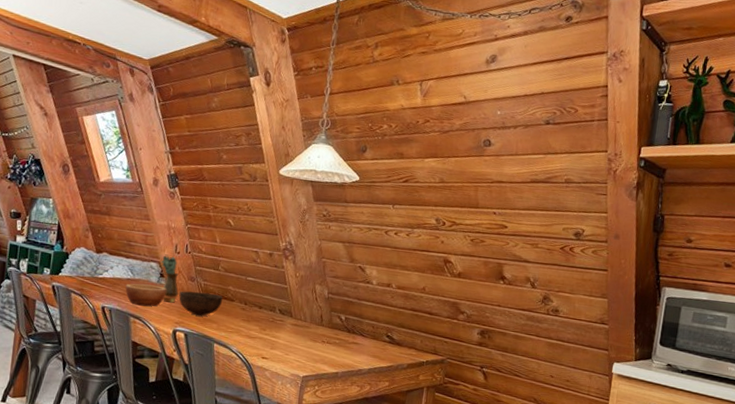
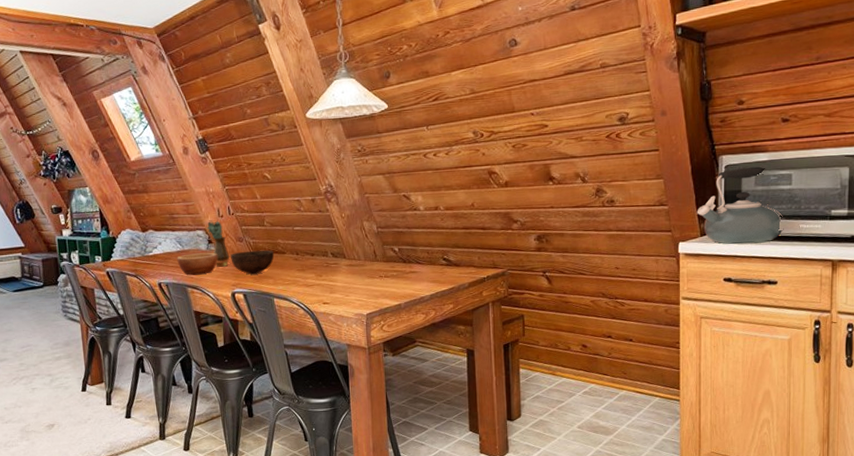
kettle: none [634,302,714,378] -> present [696,167,783,245]

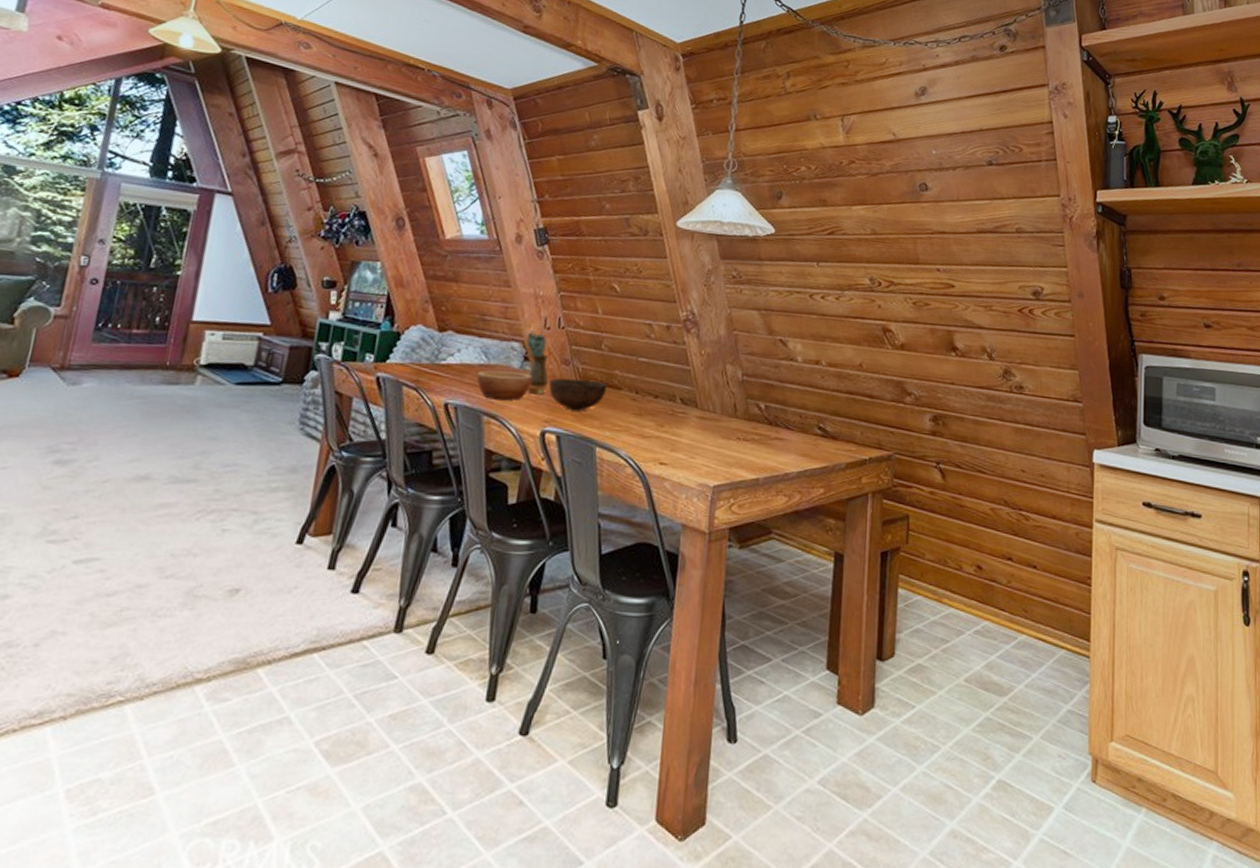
kettle: present [696,167,783,245] -> none [1114,372,1207,465]

